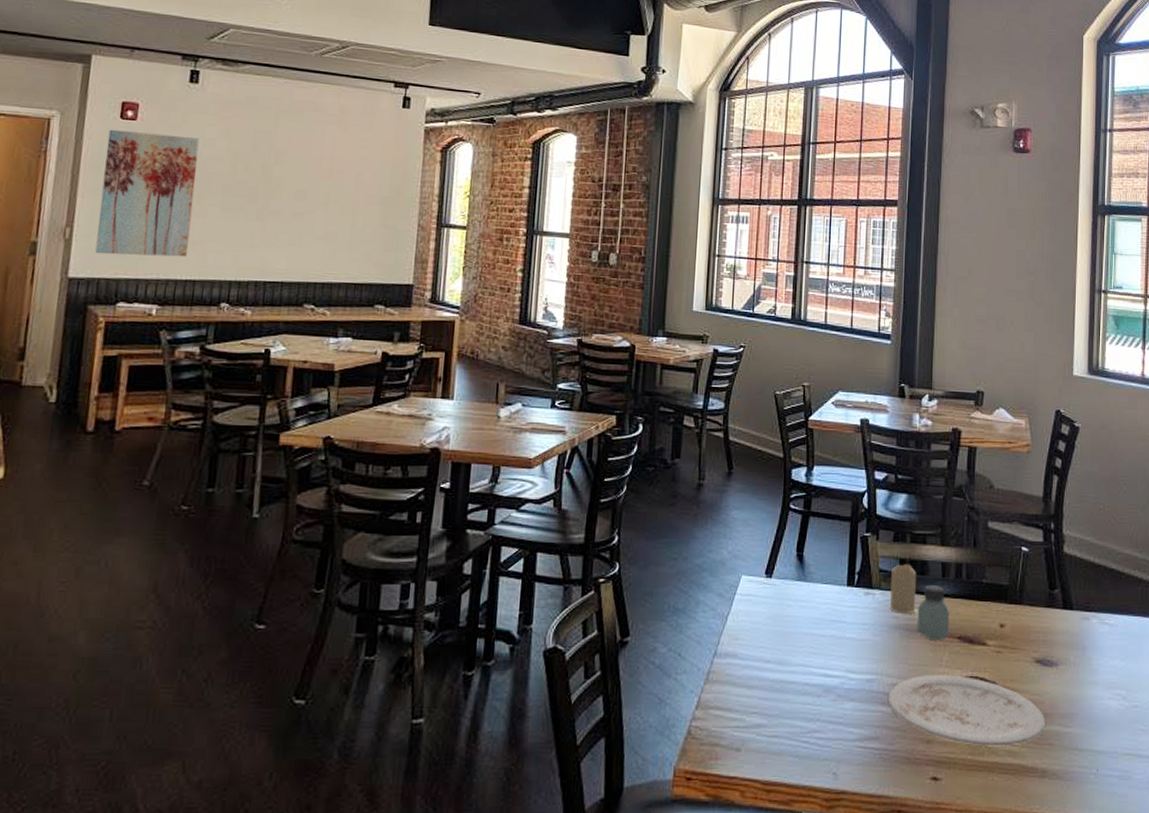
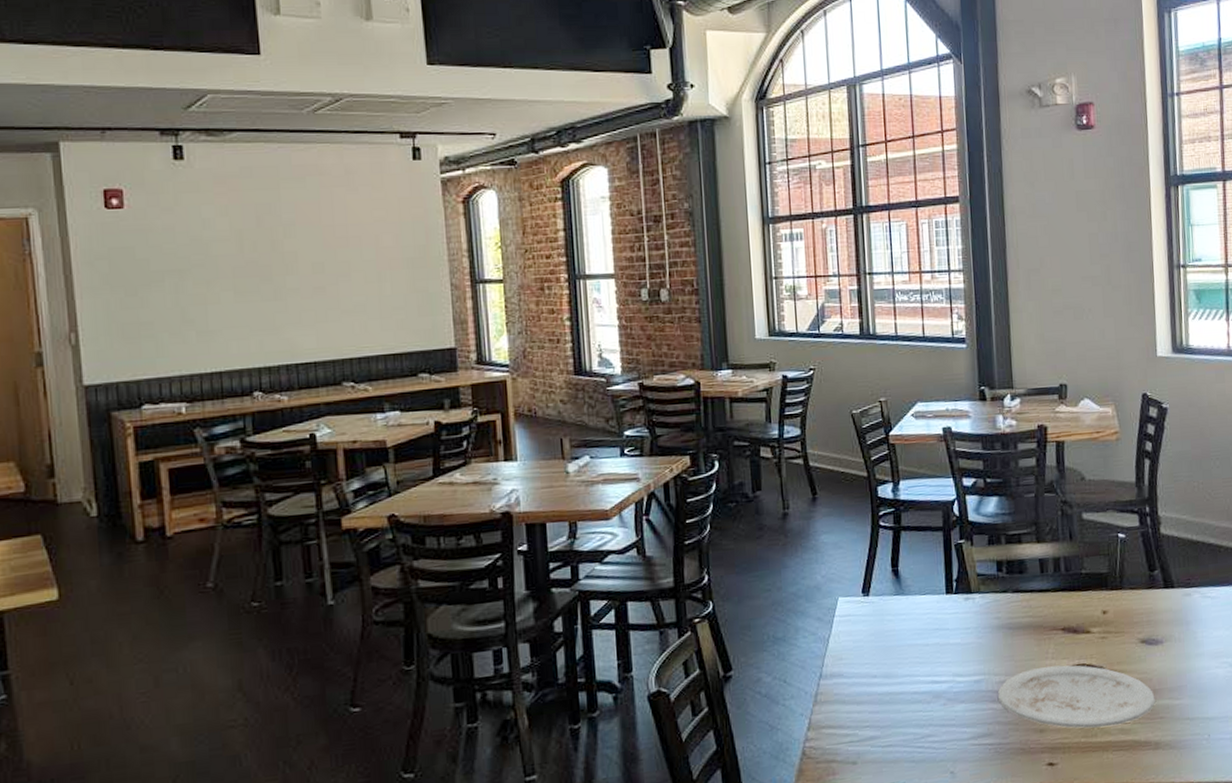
wall art: present [95,129,200,258] -> none [95,219,208,357]
candle: present [890,564,917,614] -> none [989,565,1016,614]
saltshaker: present [917,585,949,641] -> none [1019,582,1052,636]

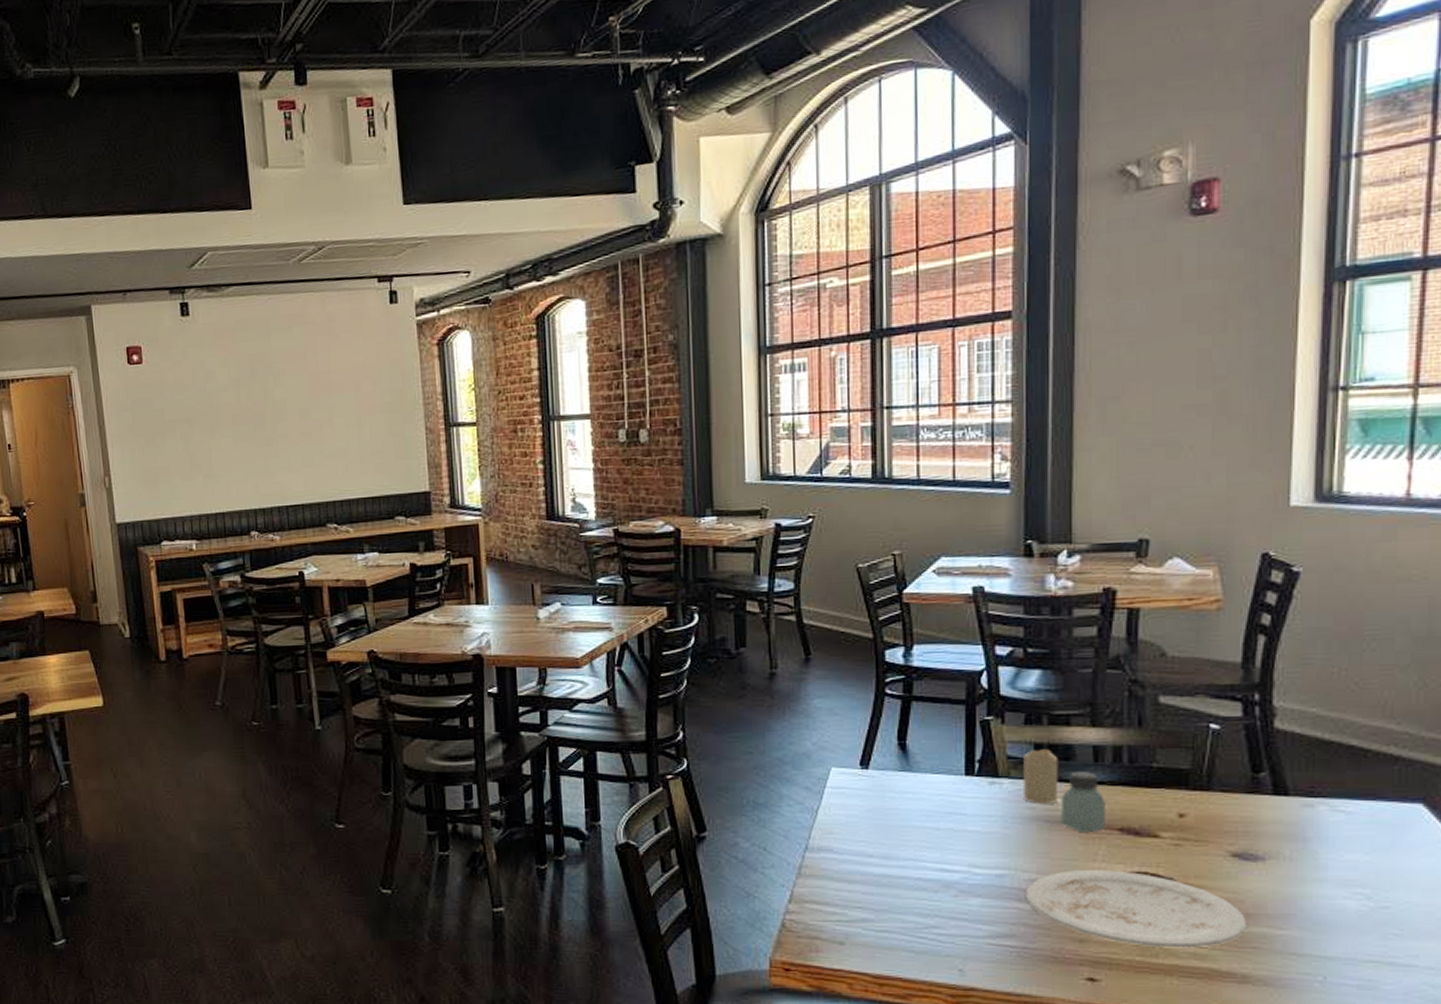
candle: none [989,565,1016,614] -> present [1023,749,1059,804]
saltshaker: none [1019,582,1052,636] -> present [1061,772,1105,833]

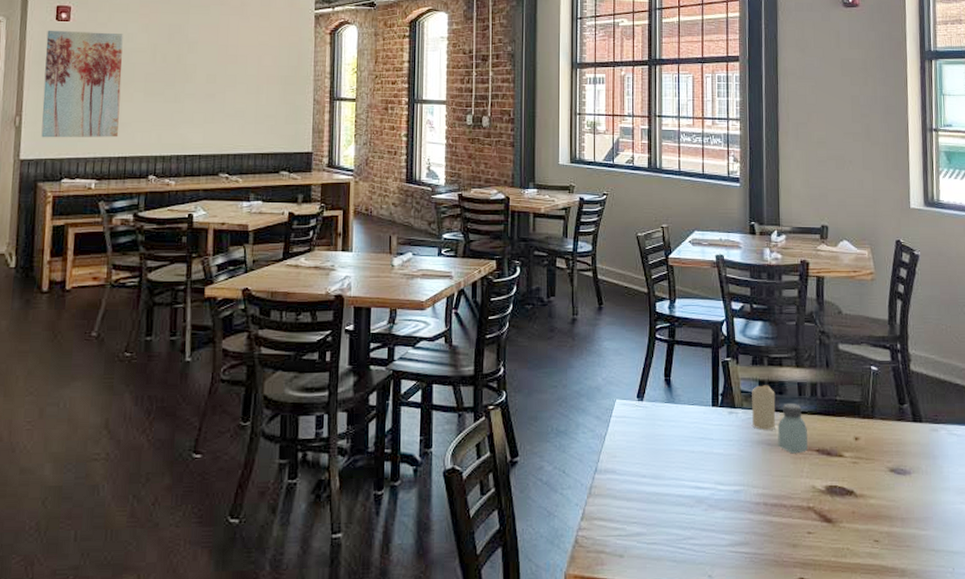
wall art: none [121,371,213,498] -> present [41,30,123,138]
plate: present [1026,870,1247,948] -> none [756,485,902,549]

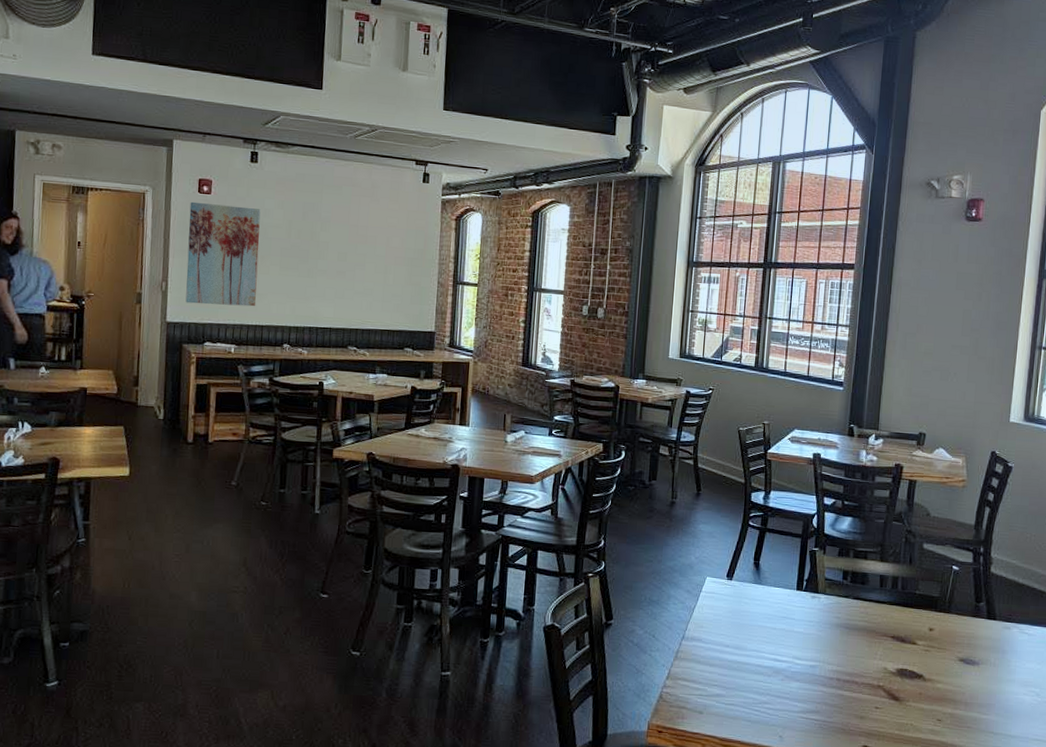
candle: present [752,385,776,430] -> none [833,575,858,615]
saltshaker: present [777,404,808,454] -> none [855,593,885,638]

